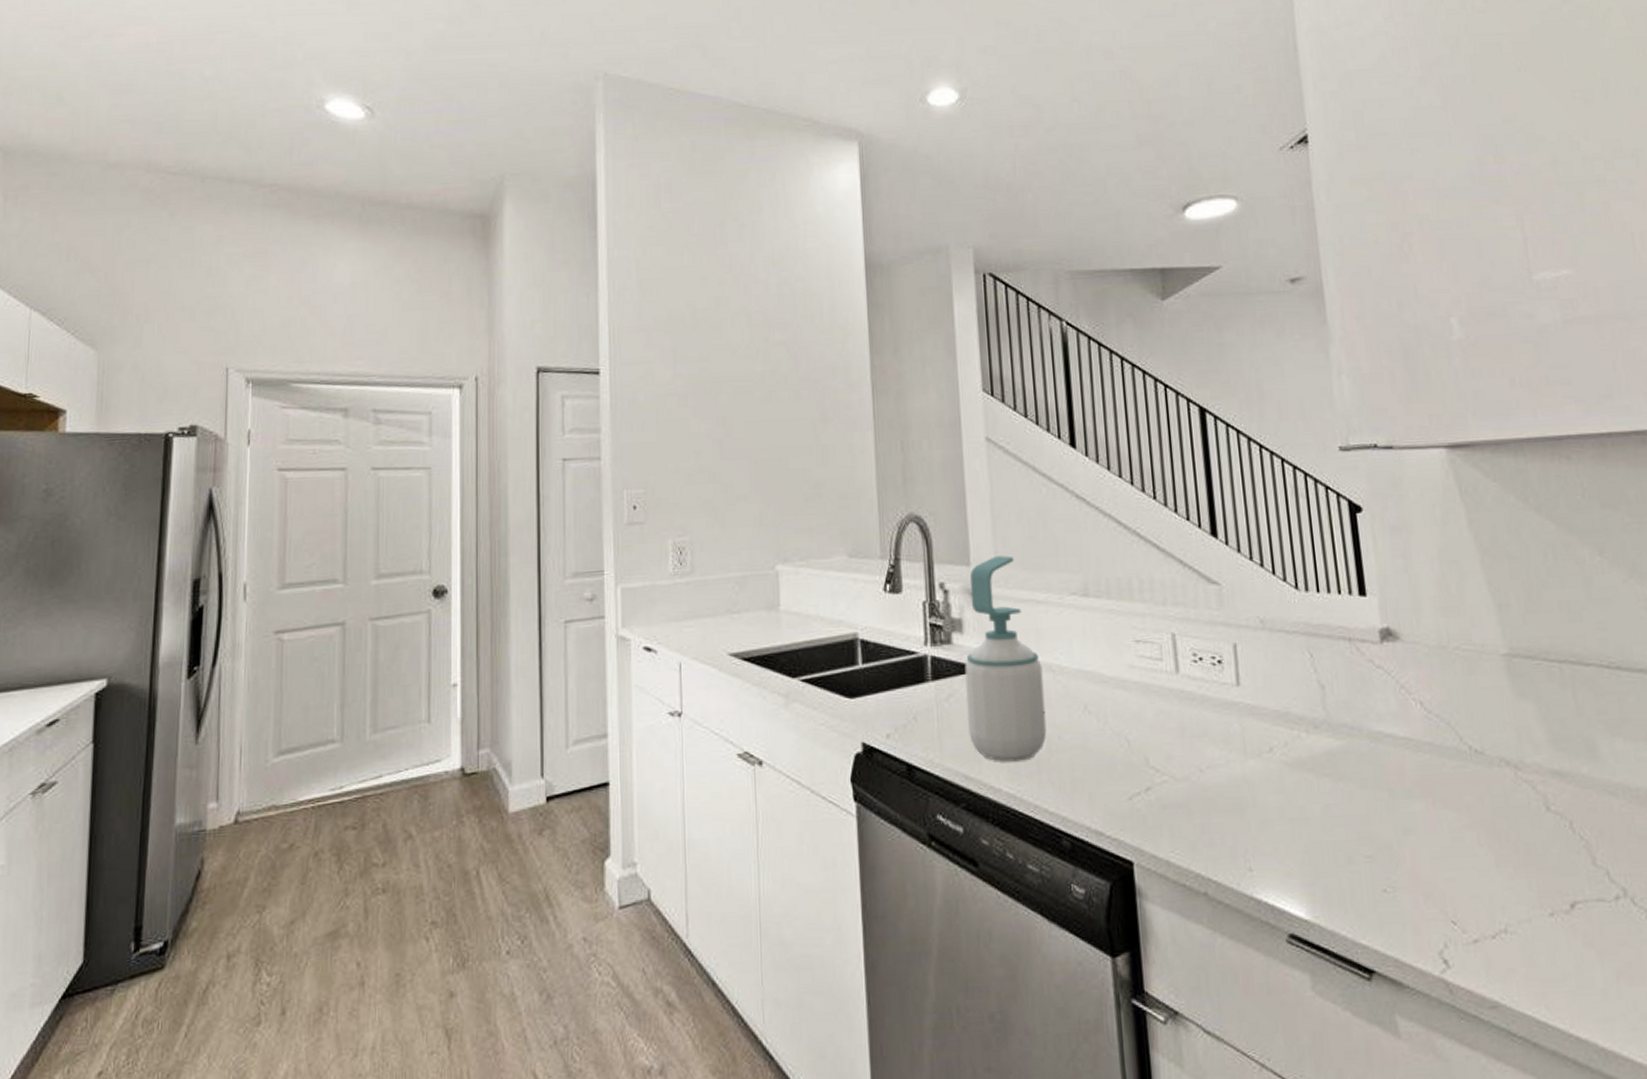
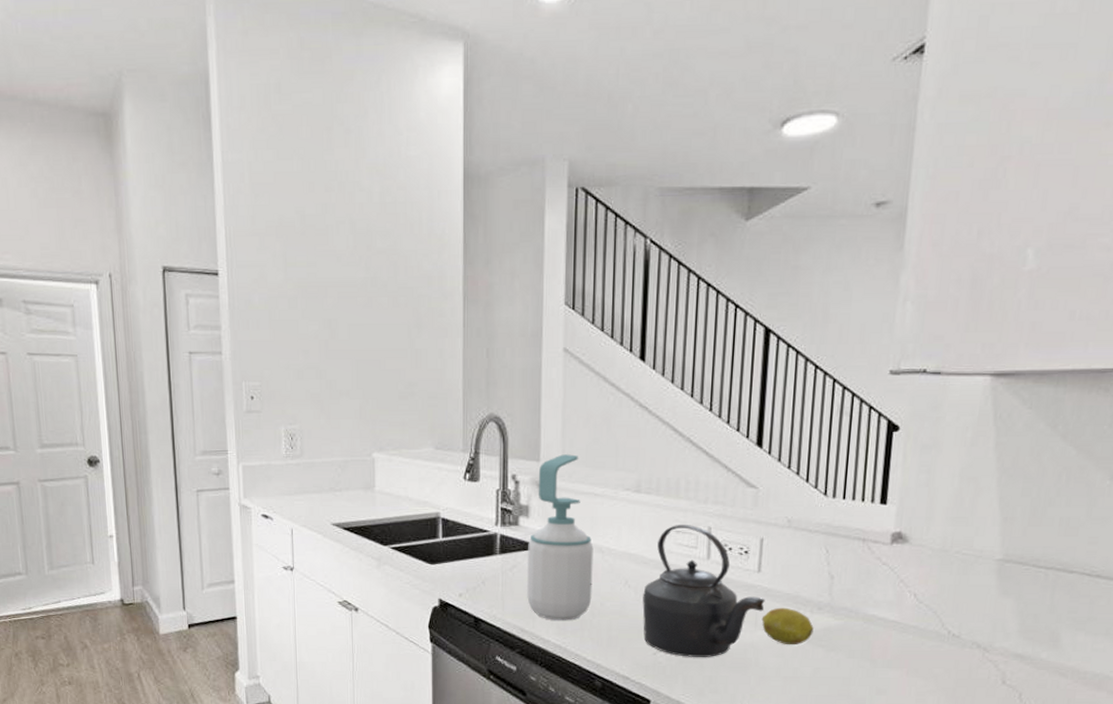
kettle: none [1107,631,1252,800] -> present [642,524,765,657]
fruit: none [1250,728,1314,777] -> present [761,607,814,646]

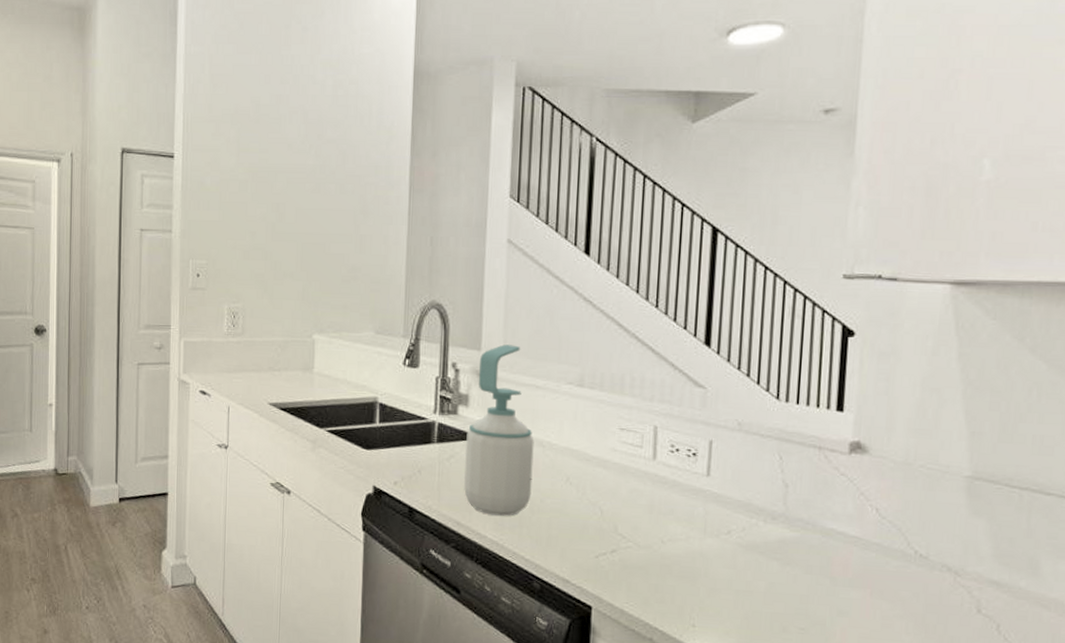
kettle: present [642,524,765,657] -> none [584,421,715,564]
fruit: present [761,607,814,646] -> none [711,514,768,557]

